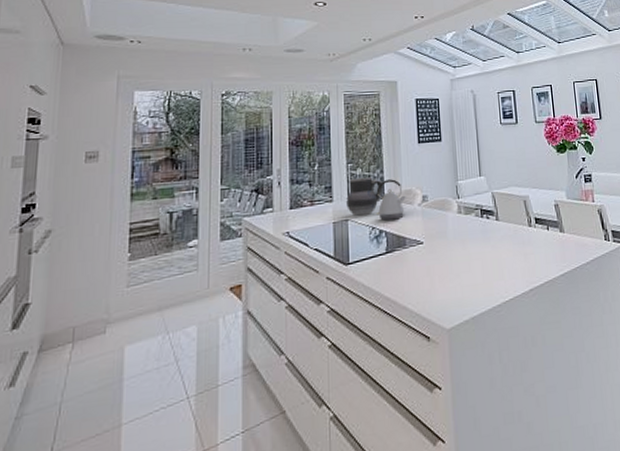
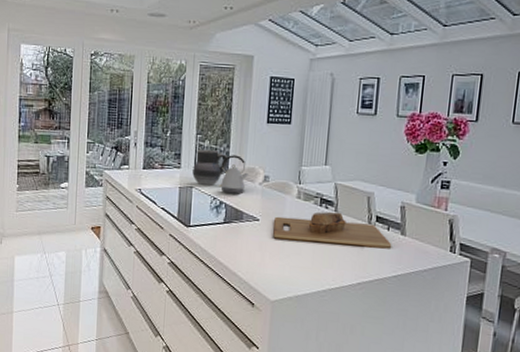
cutting board: none [438,220,554,260] -> present [273,212,392,249]

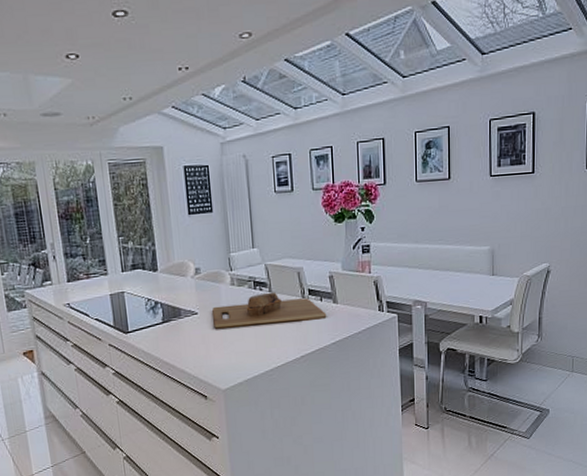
ceramic jug: present [192,149,229,186] -> none [120,250,157,289]
kettle: present [218,155,250,195] -> none [149,252,180,294]

